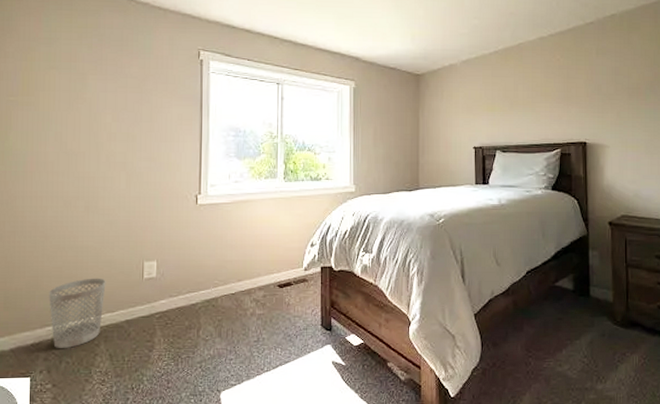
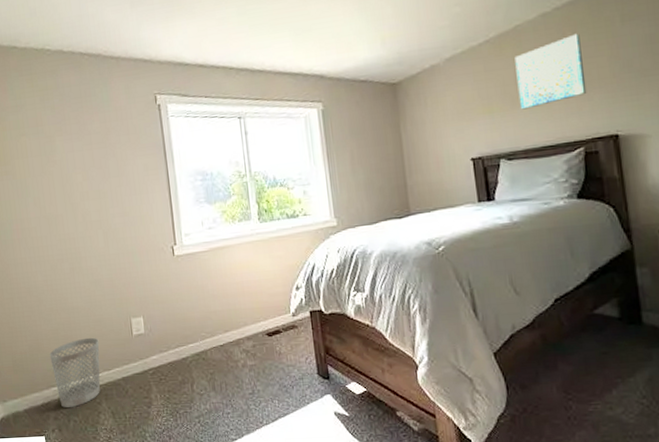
wall art: none [516,57,567,112] -> present [515,33,587,110]

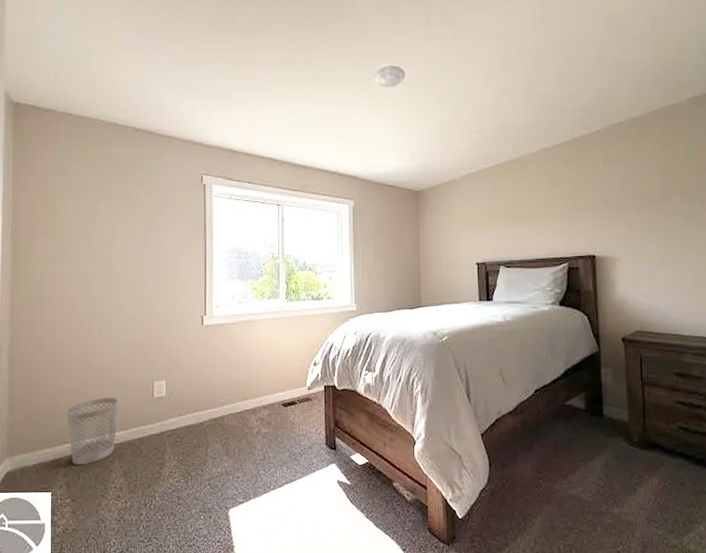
wall art: present [515,33,587,110] -> none [518,168,573,226]

